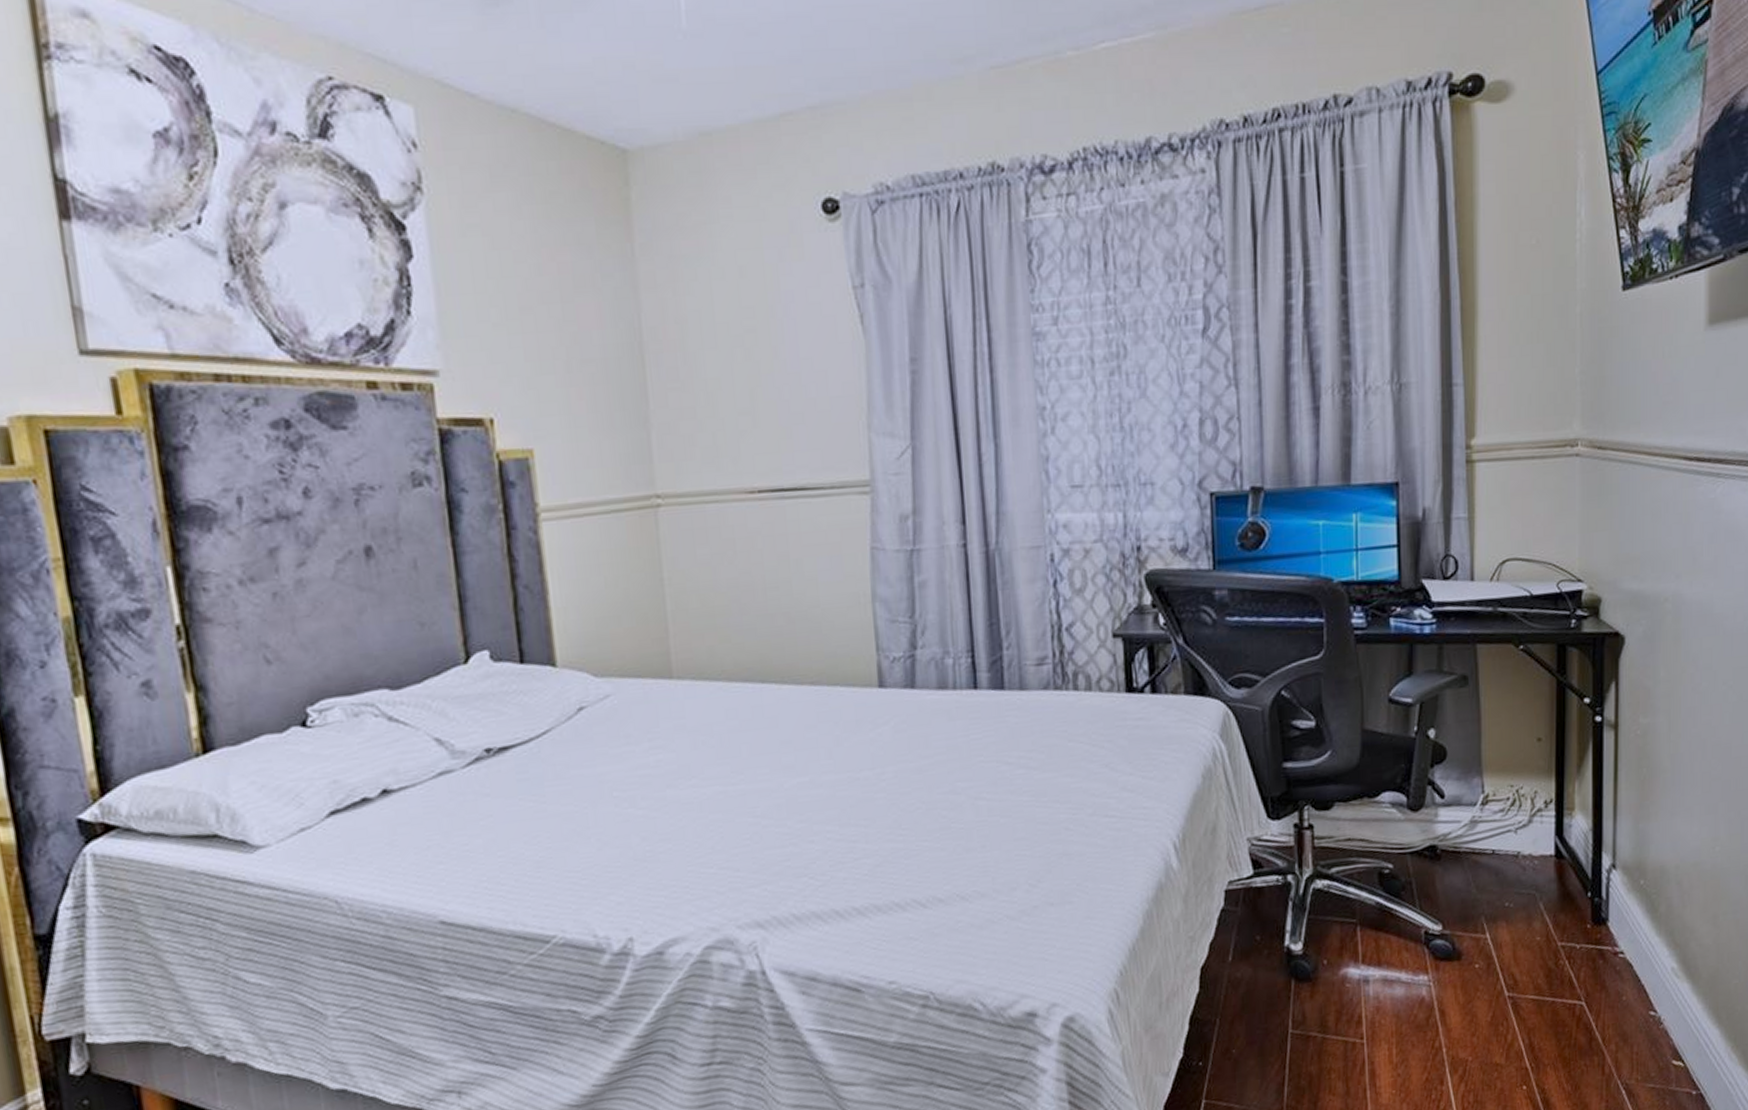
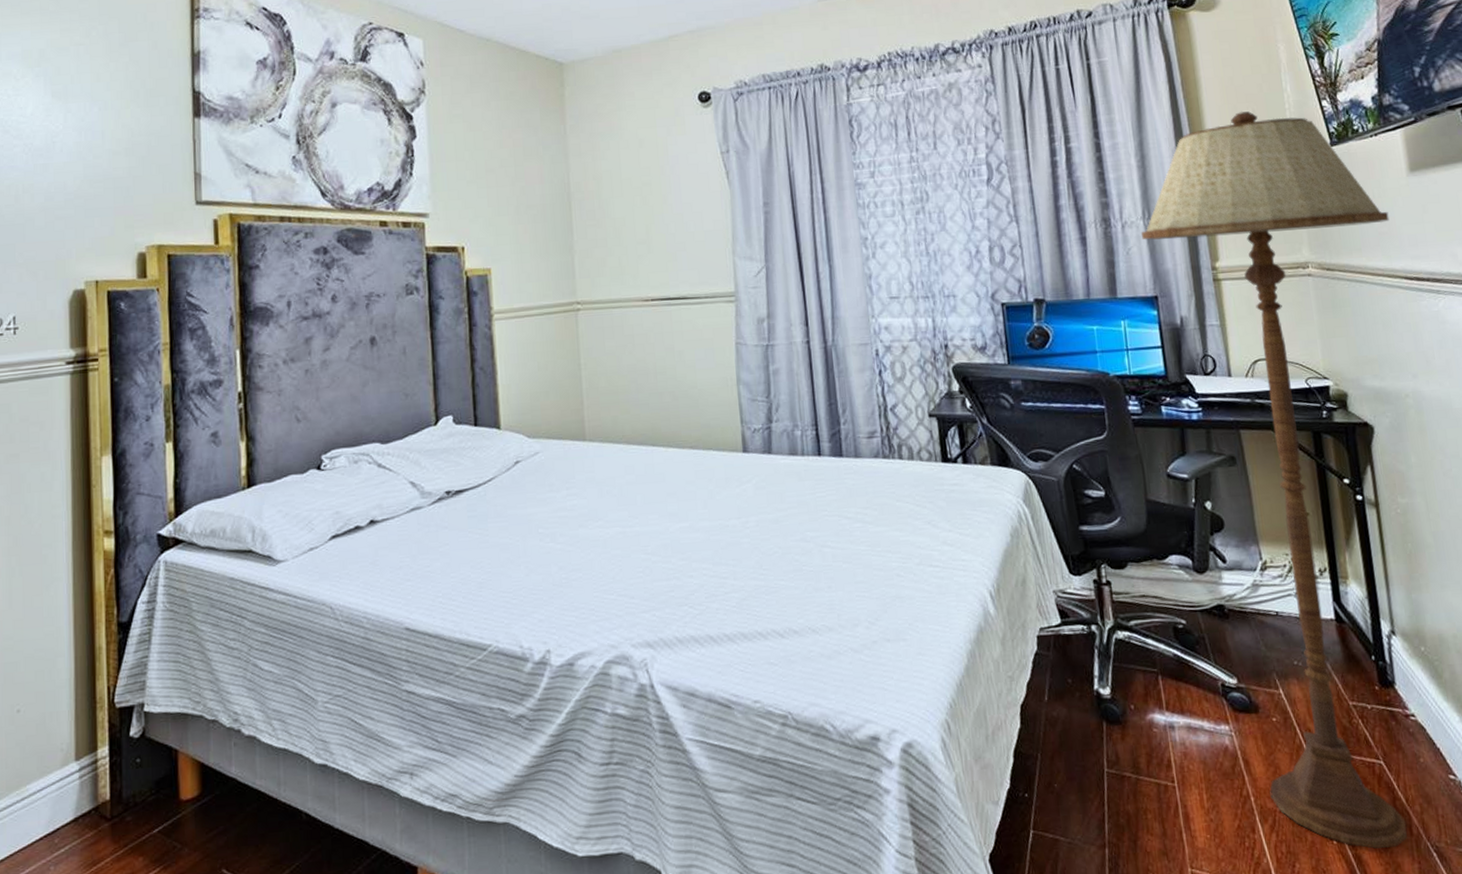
floor lamp: none [1386,242,1677,1091] -> present [1140,111,1407,849]

